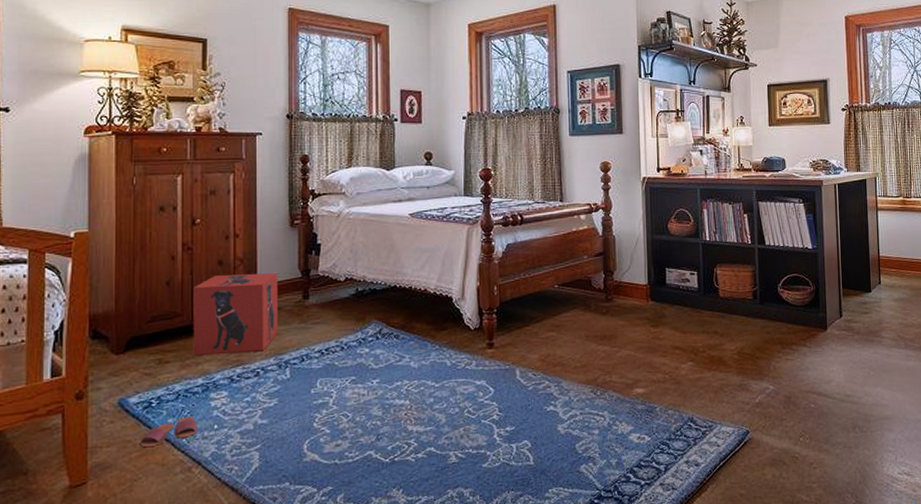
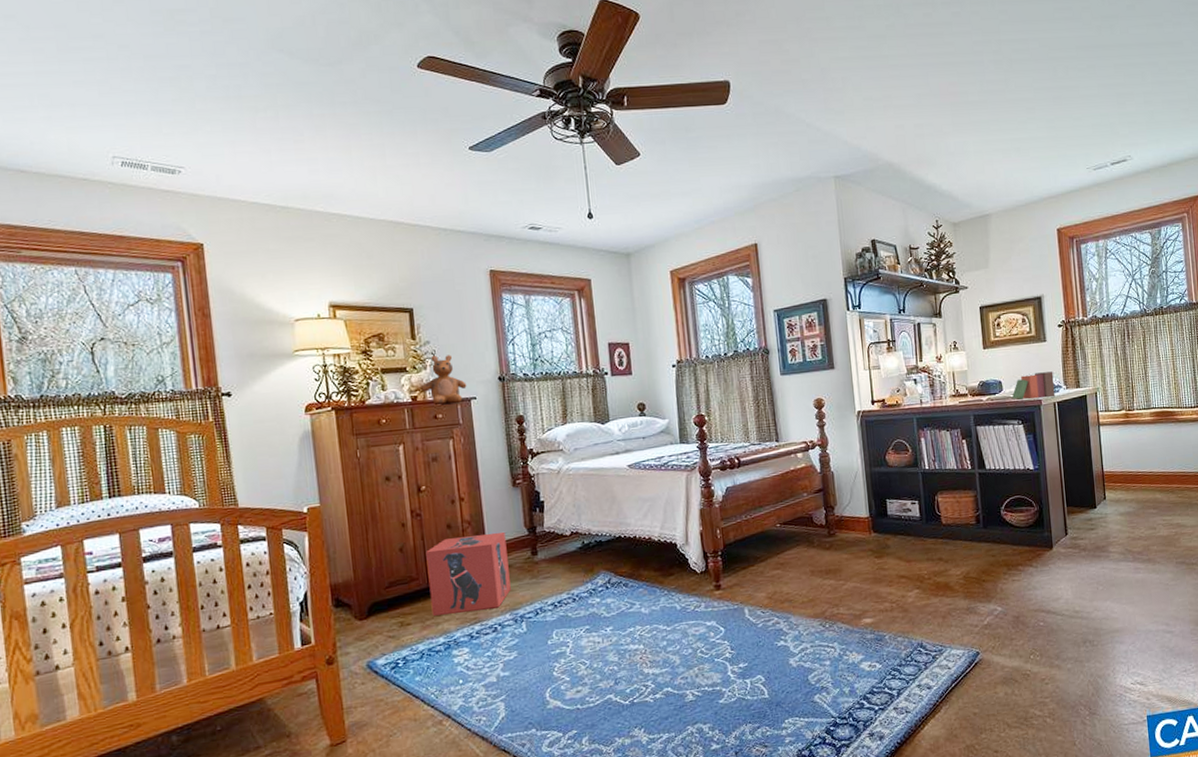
slippers: present [140,416,199,448] -> none [392,673,445,706]
teddy bear: none [207,88,254,138] -> present [421,355,467,406]
books: none [794,153,836,179] -> present [1011,371,1055,401]

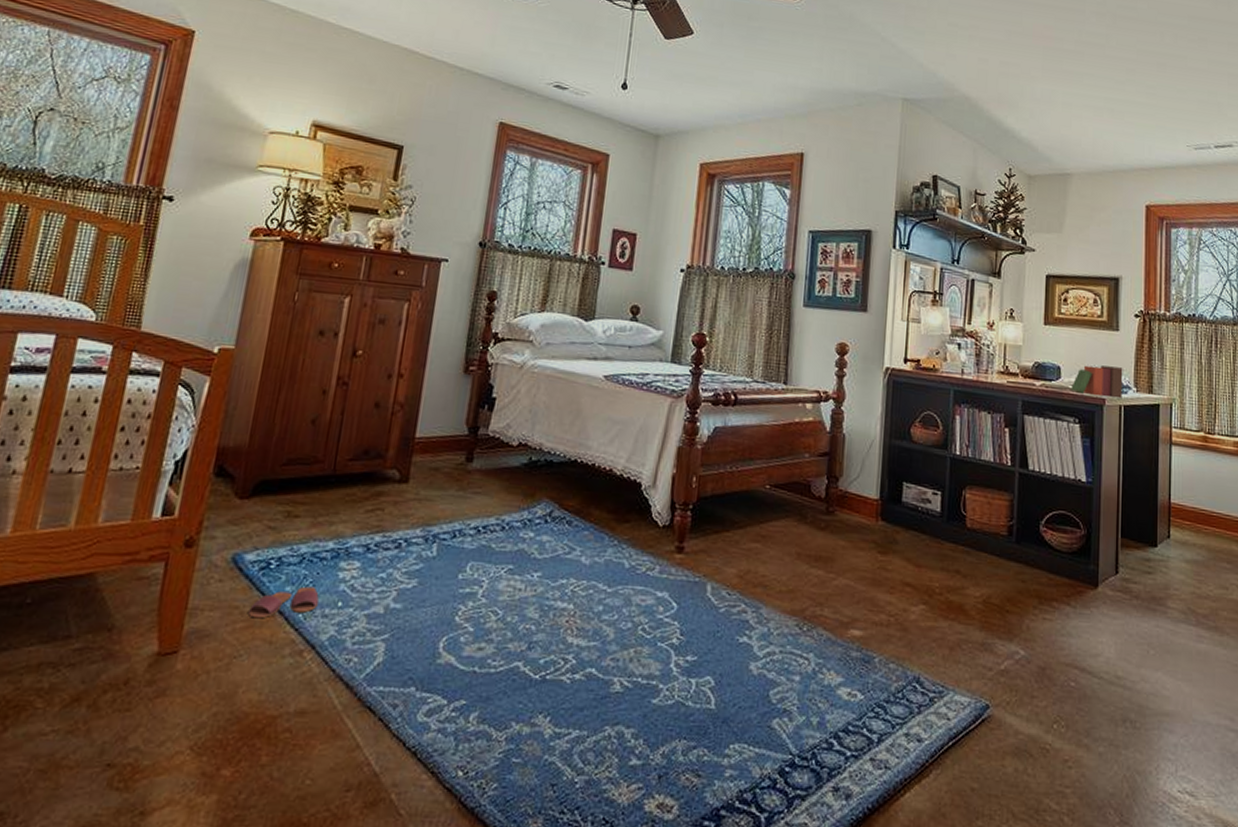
slippers: none [392,673,445,706] -> present [248,586,320,619]
teddy bear: present [421,355,467,406] -> none [389,203,442,263]
storage box: present [425,531,511,616] -> none [328,419,441,519]

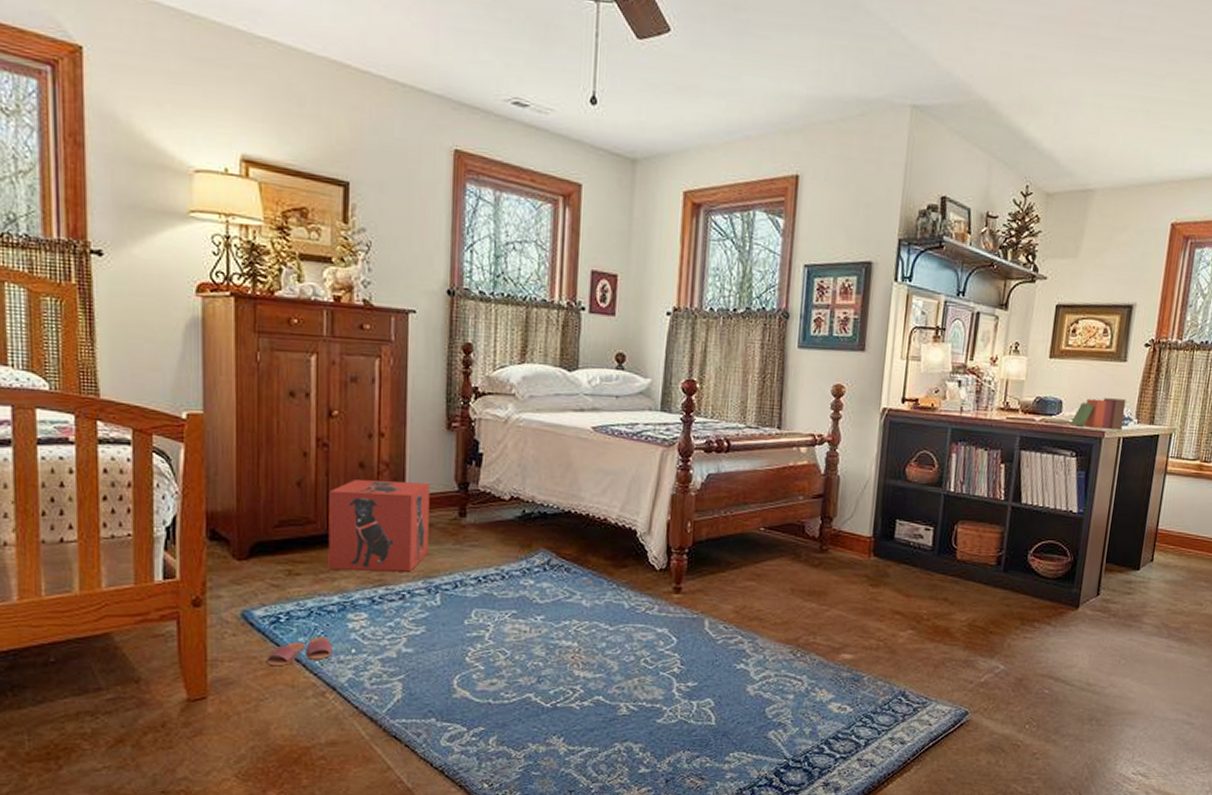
storage box: none [328,419,441,519] -> present [328,480,430,572]

